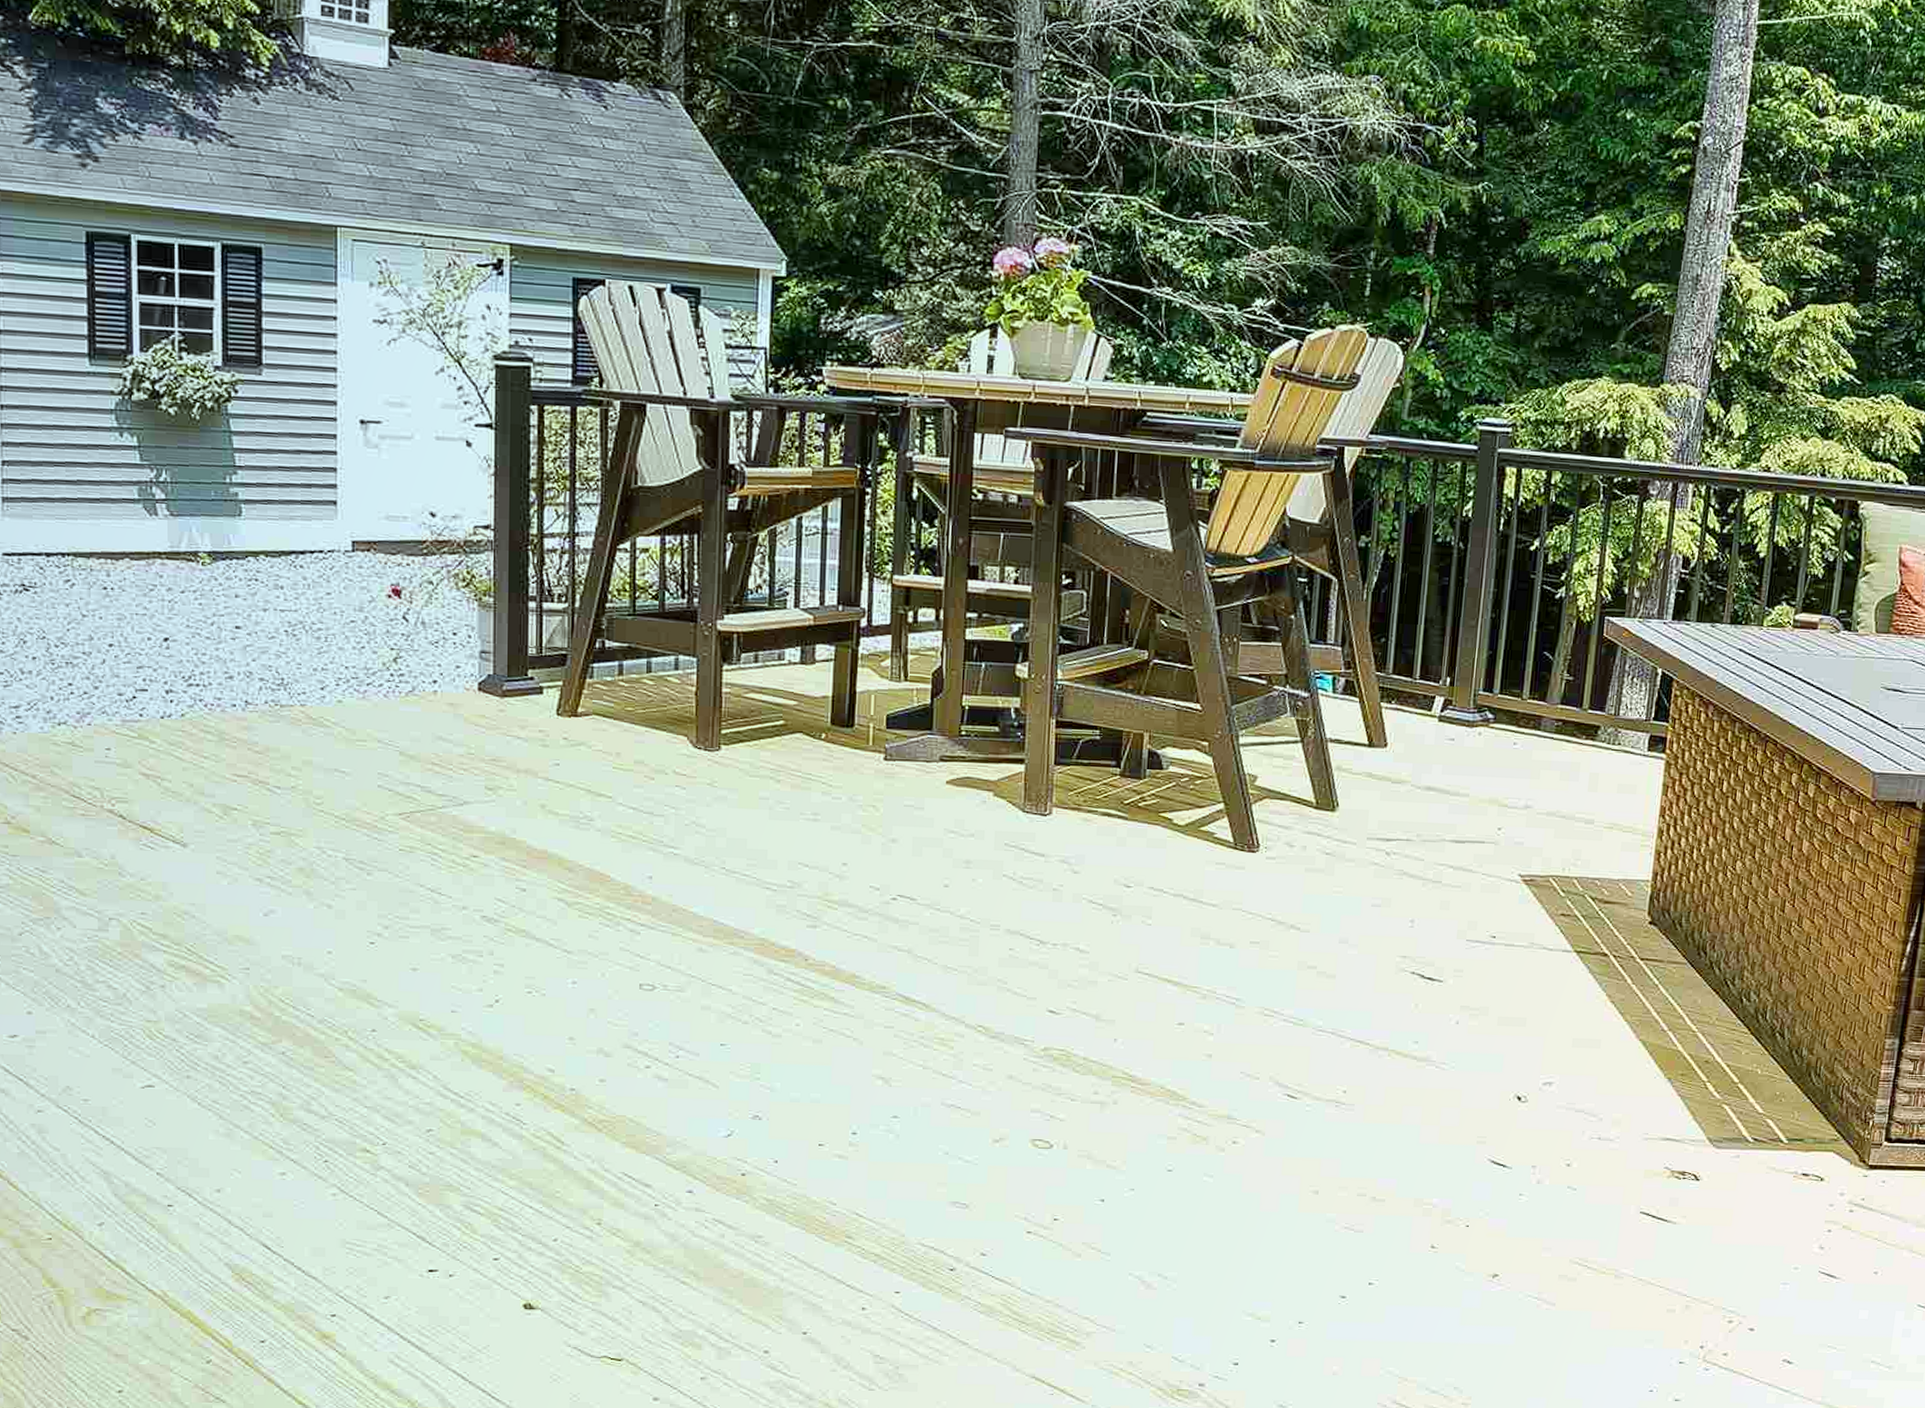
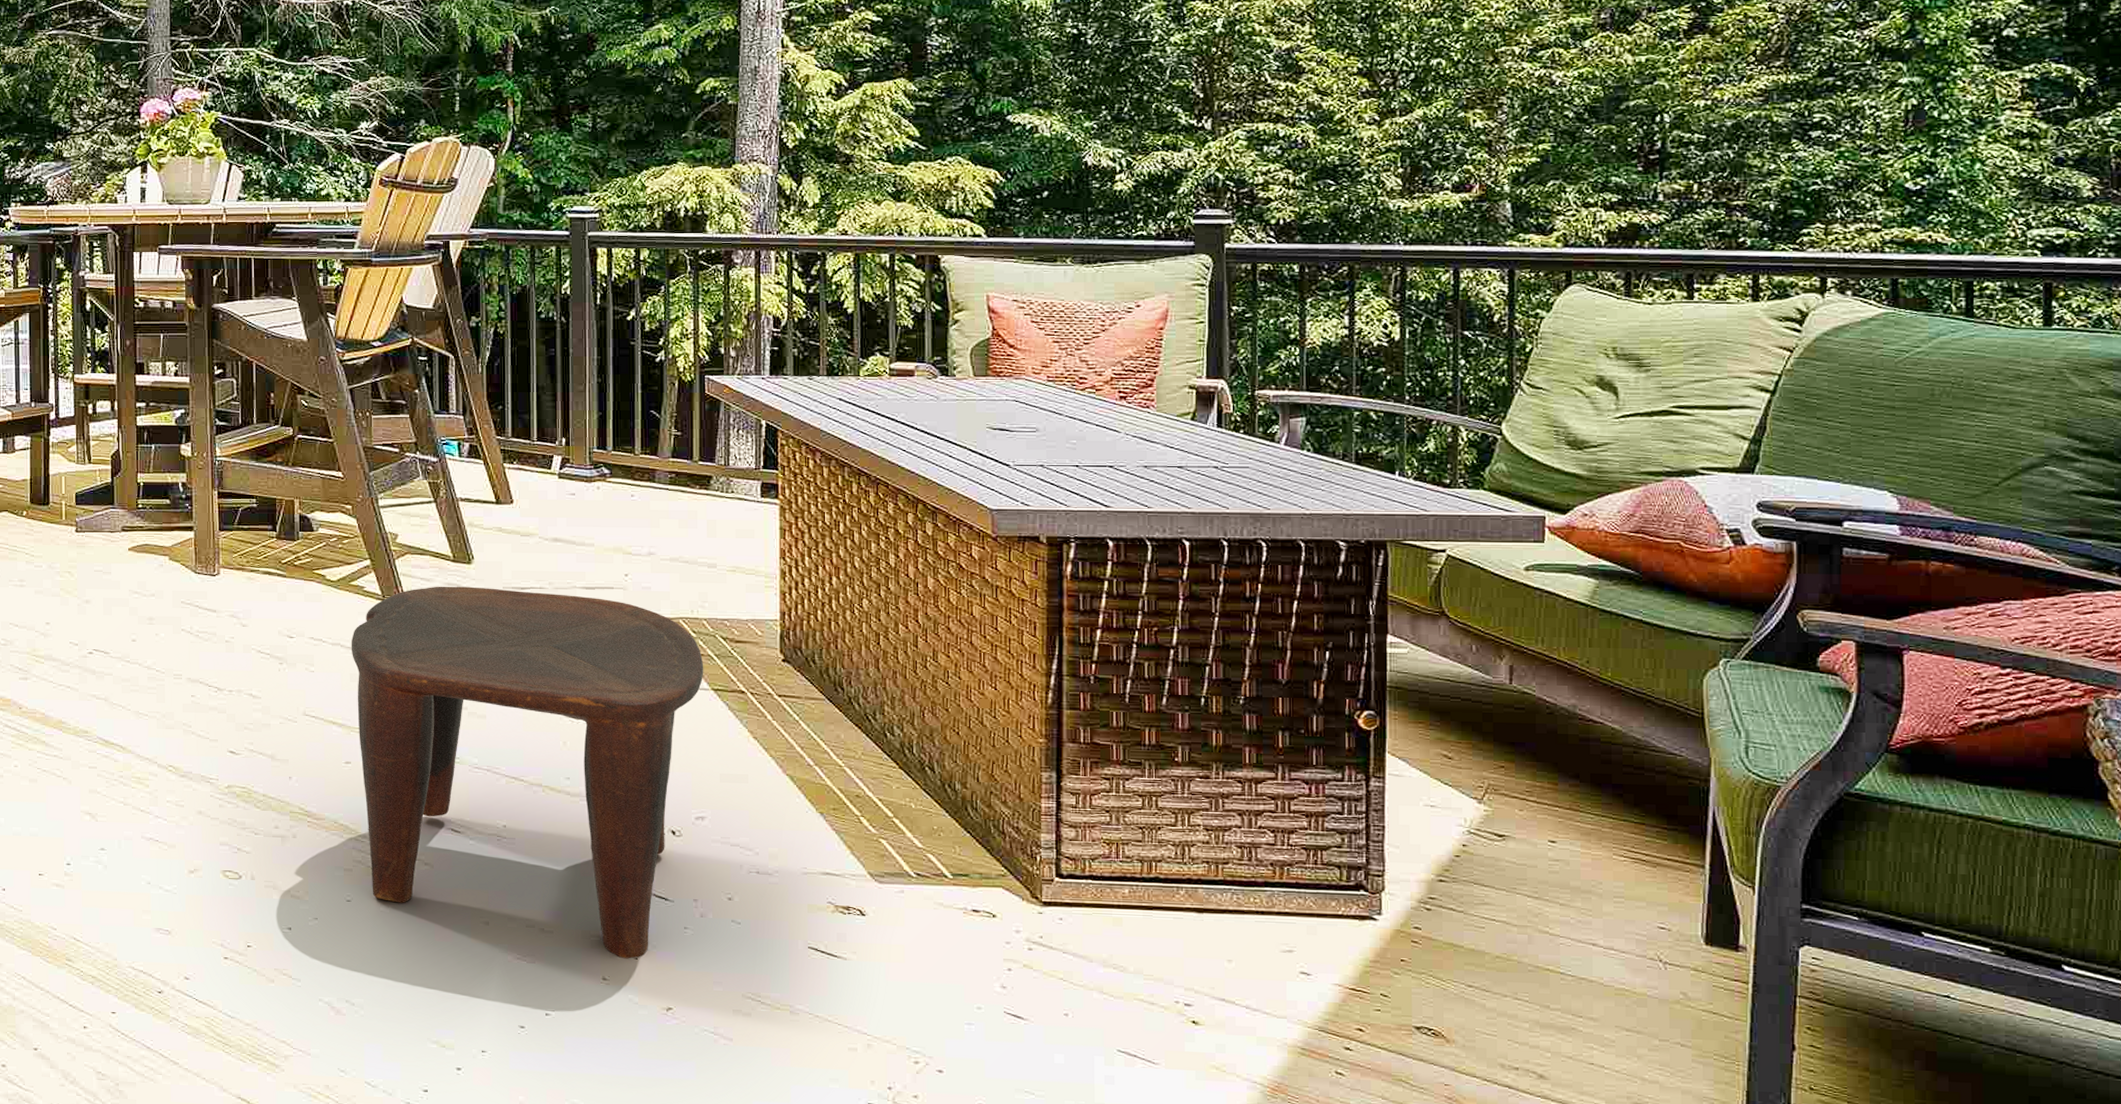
stool: none [1194,834,1570,1227] -> present [351,586,704,959]

